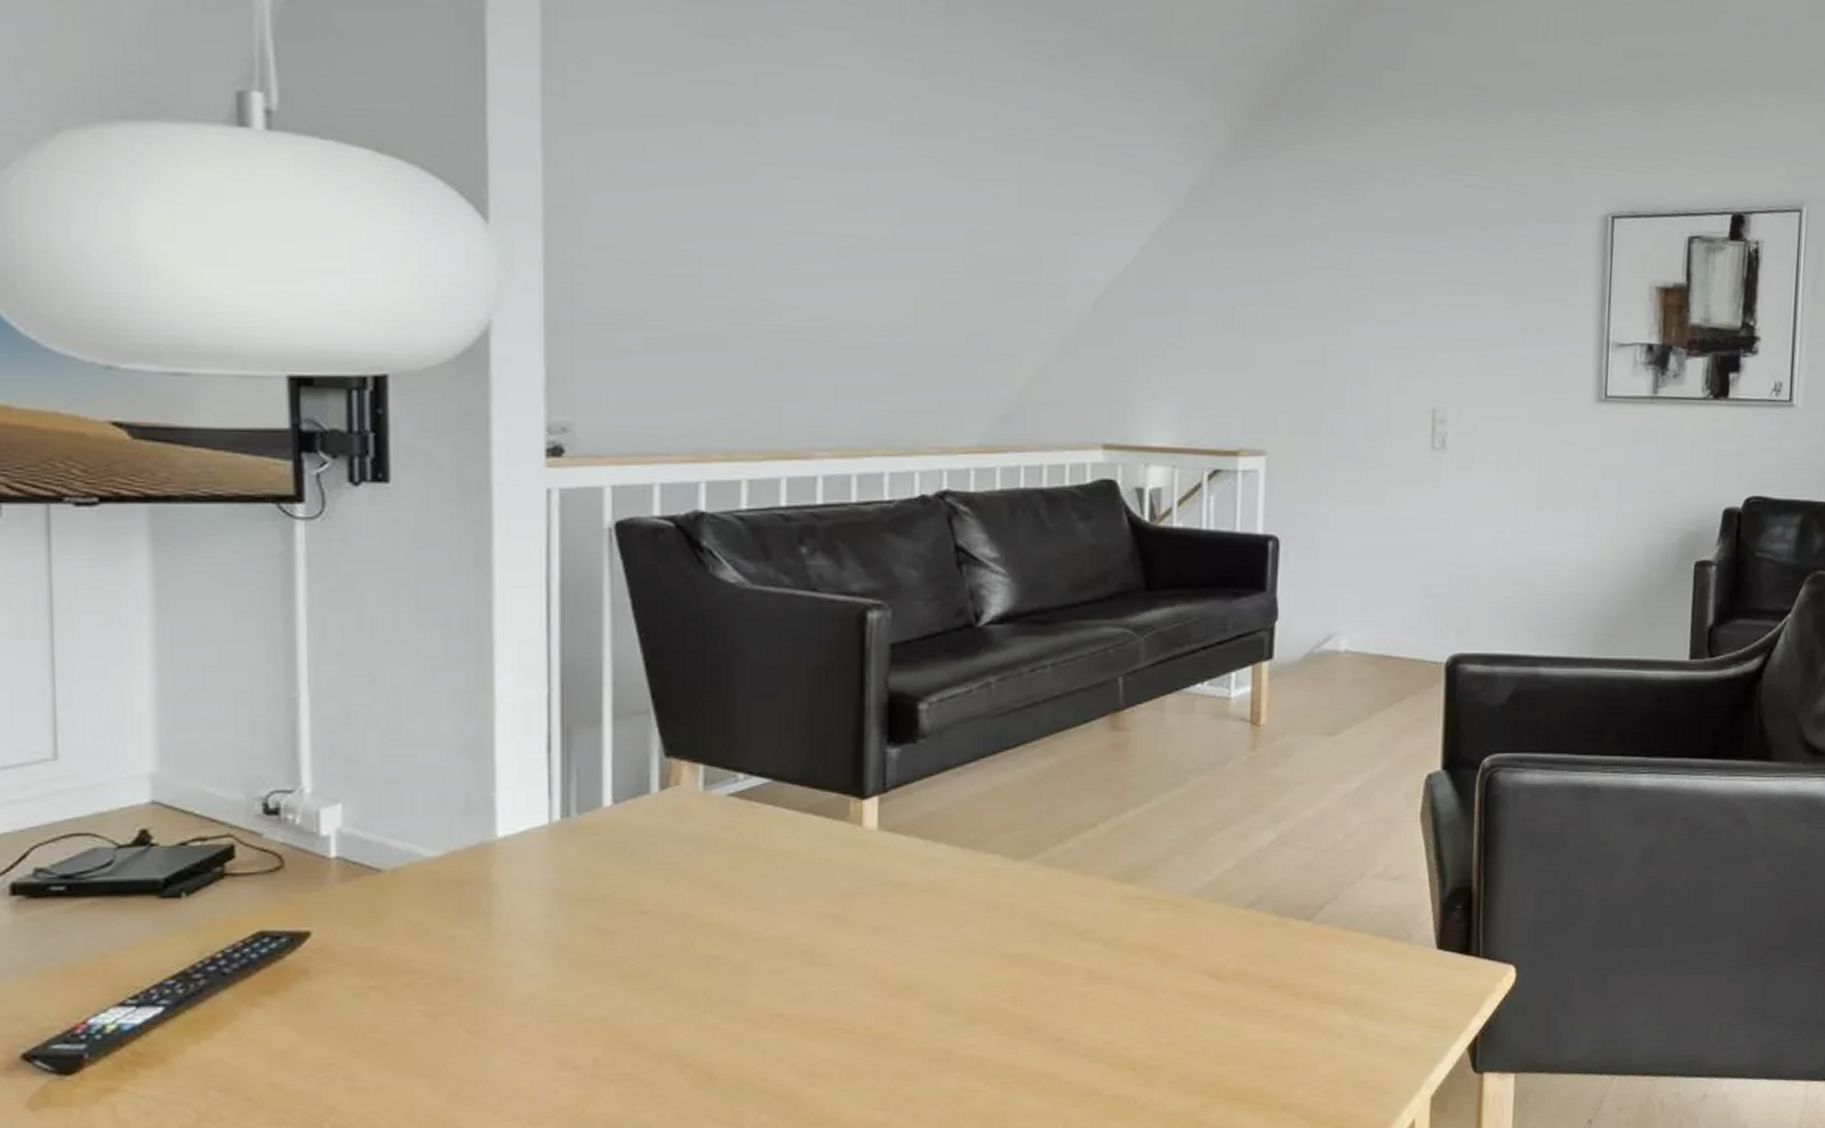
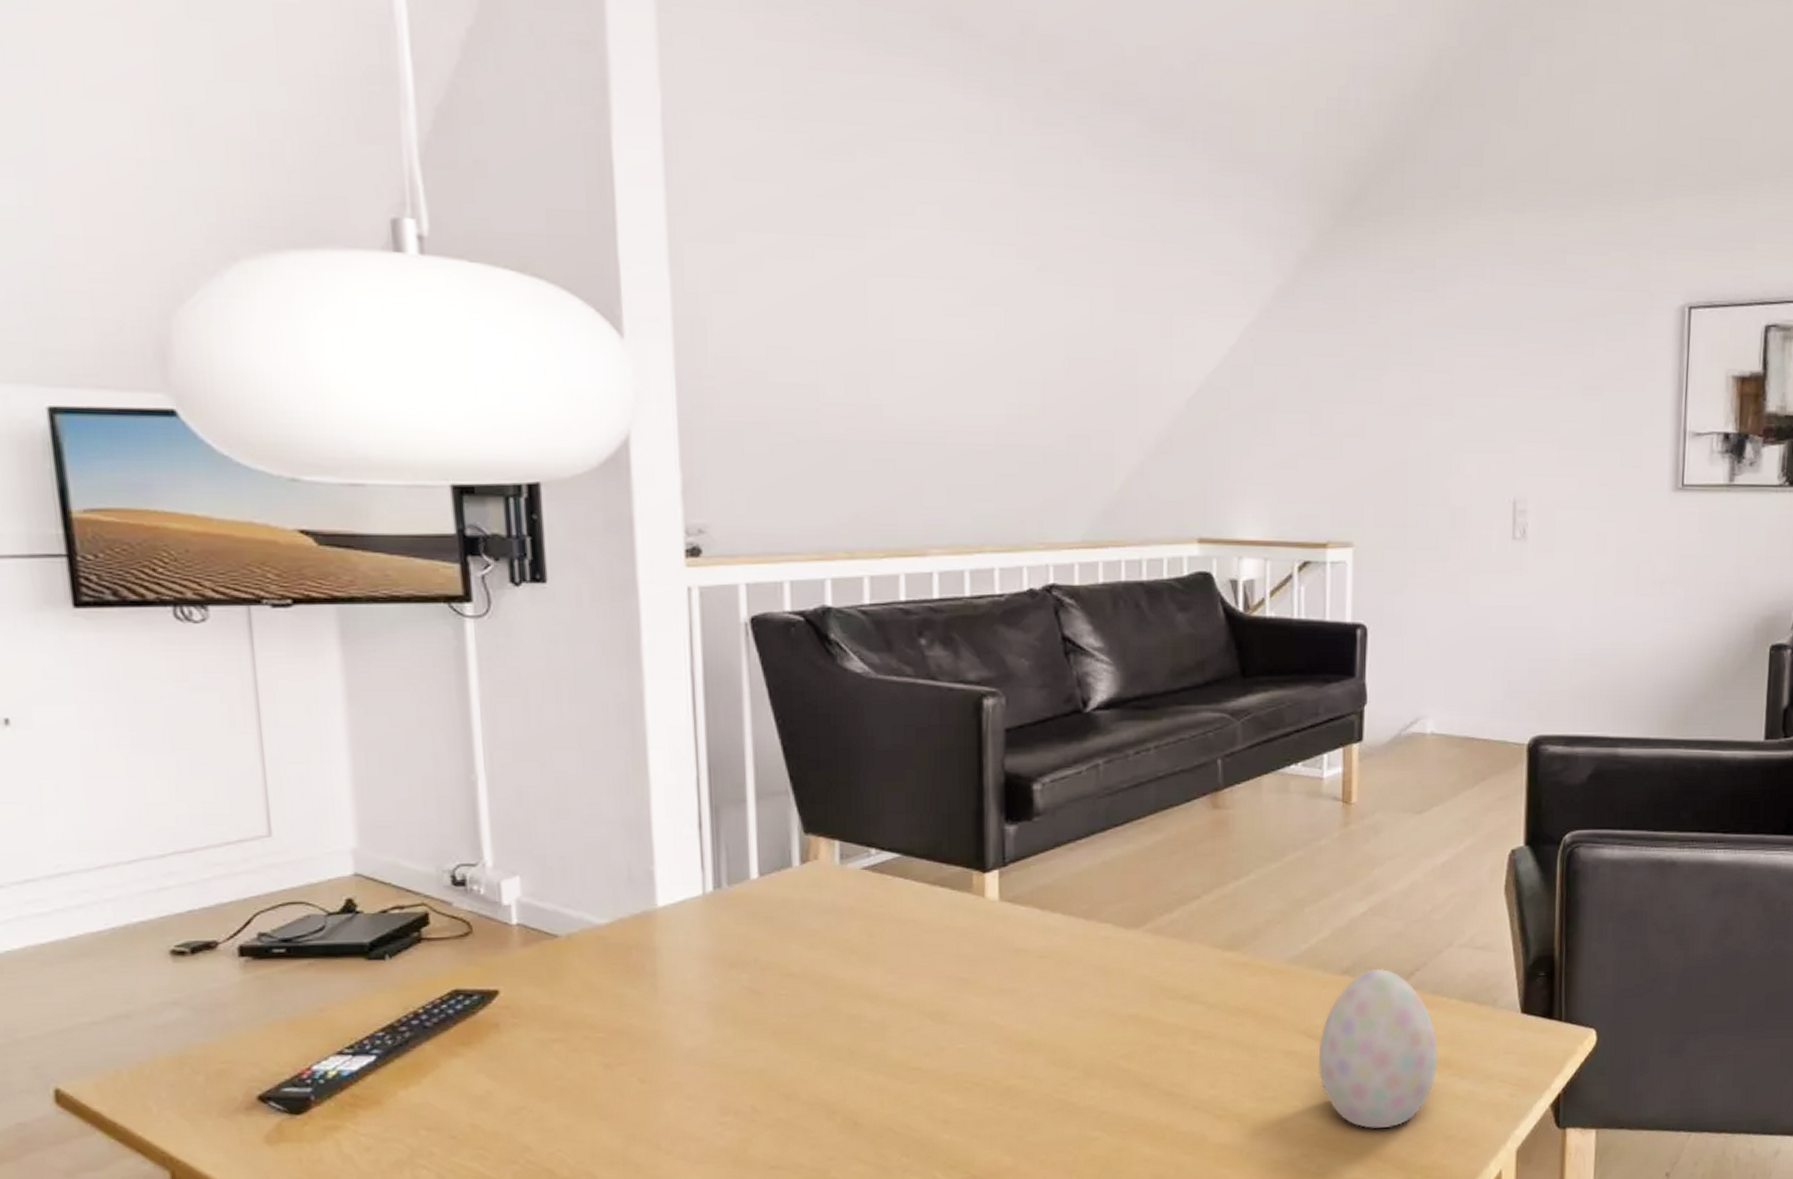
decorative egg: none [1220,901,1348,1076] -> present [1318,968,1438,1129]

